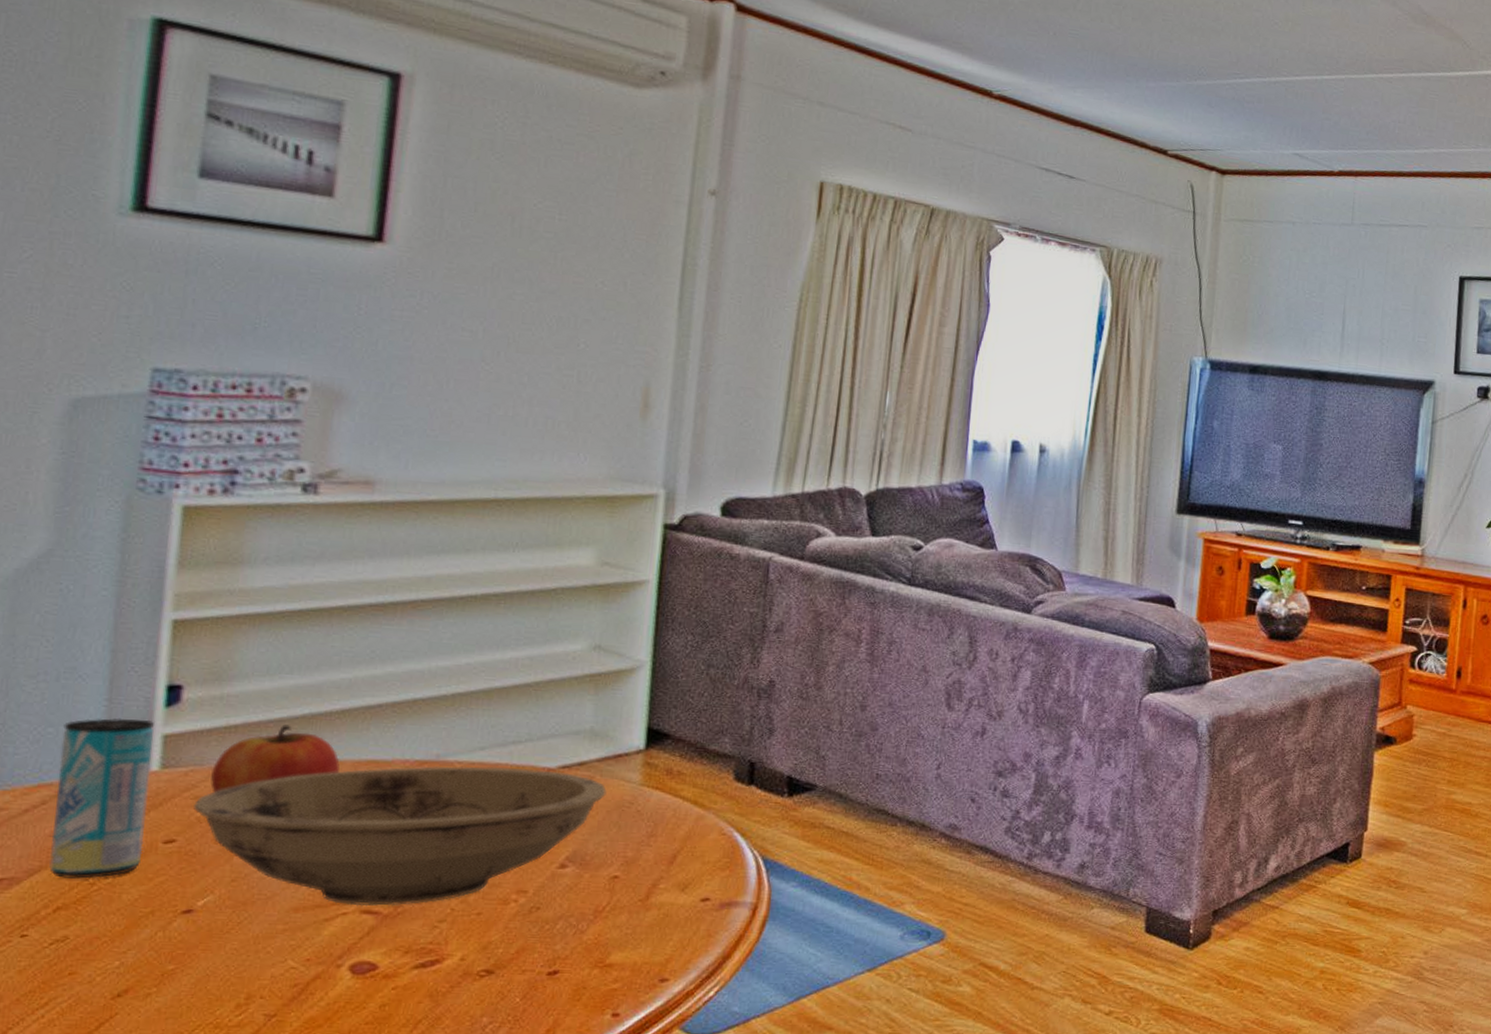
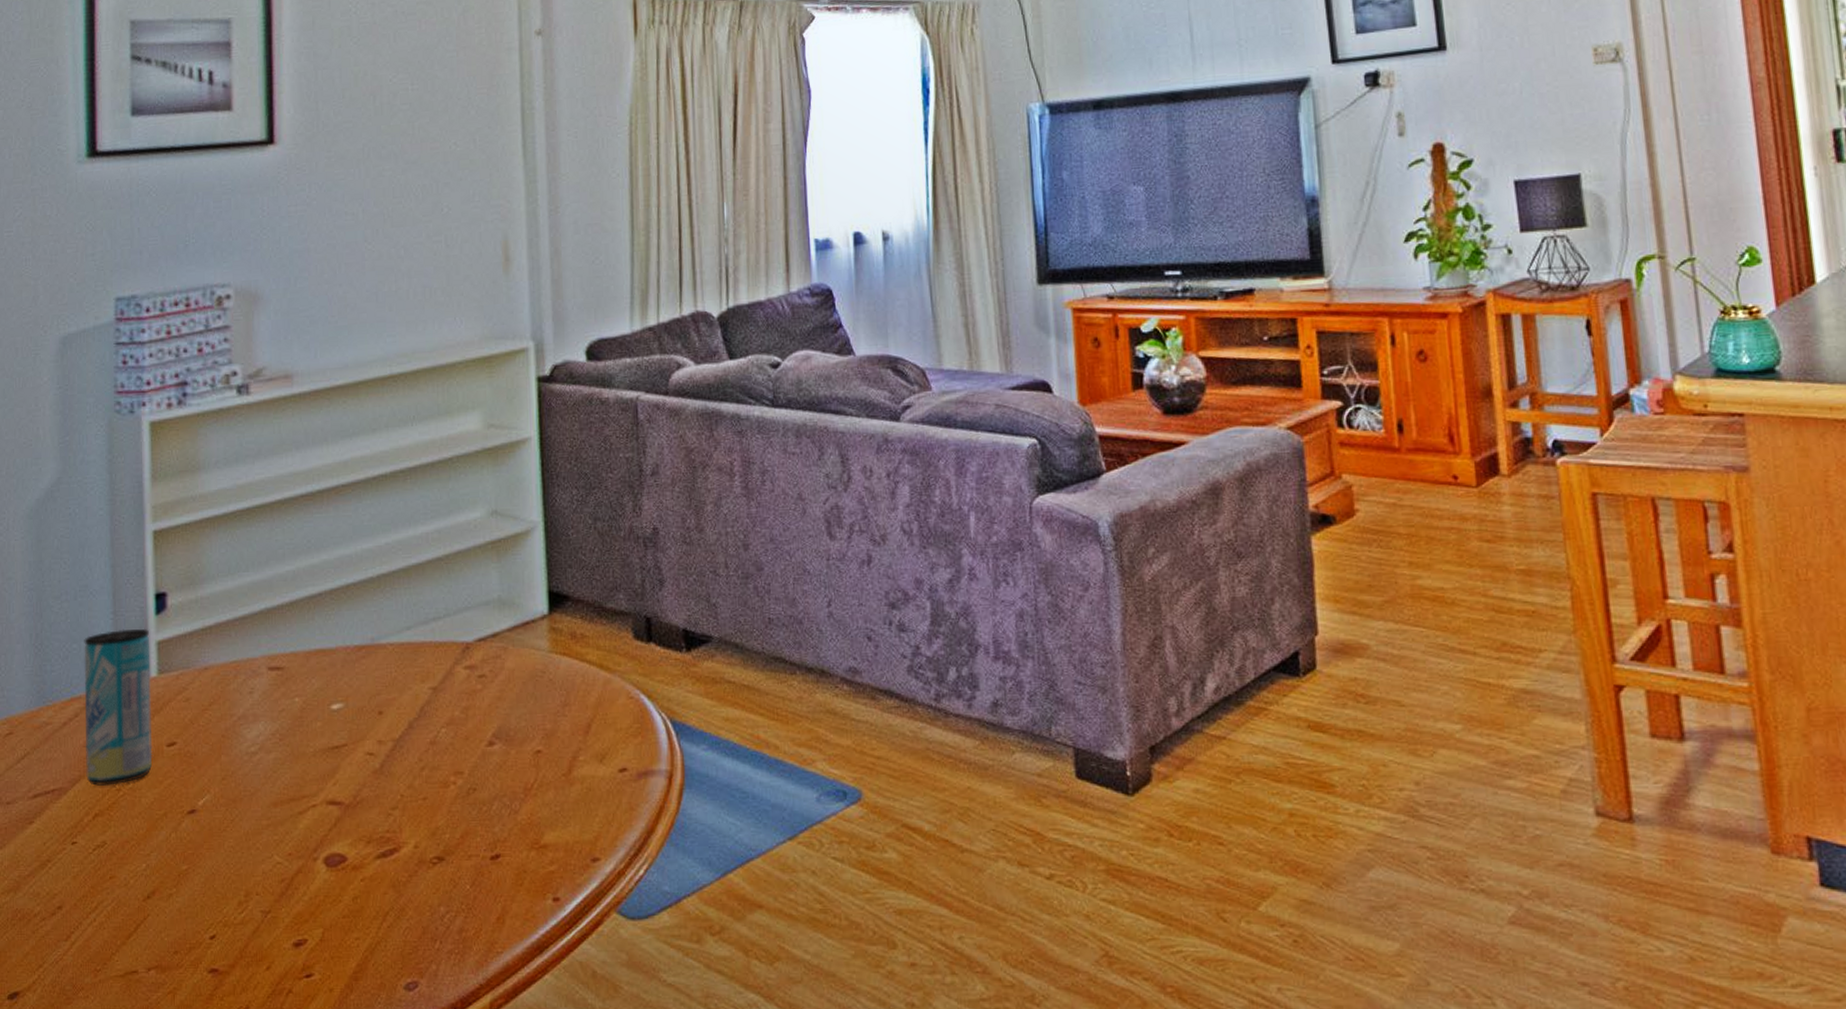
bowl: present [194,766,607,907] -> none [186,644,520,798]
apple: present [210,724,340,793] -> none [196,621,295,694]

